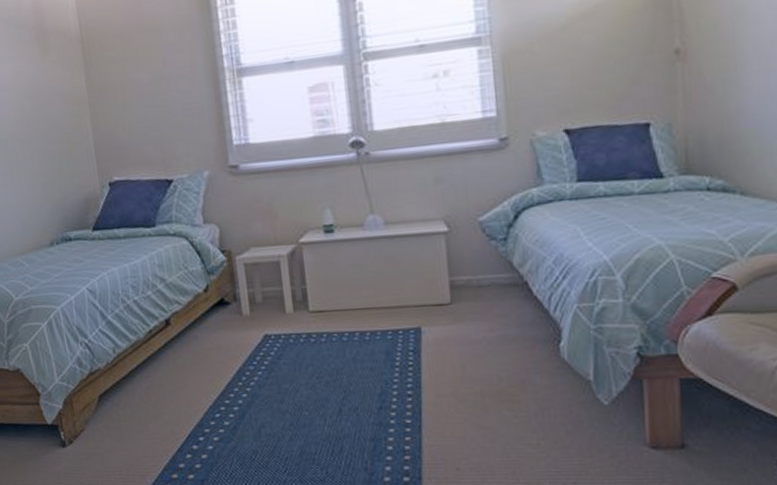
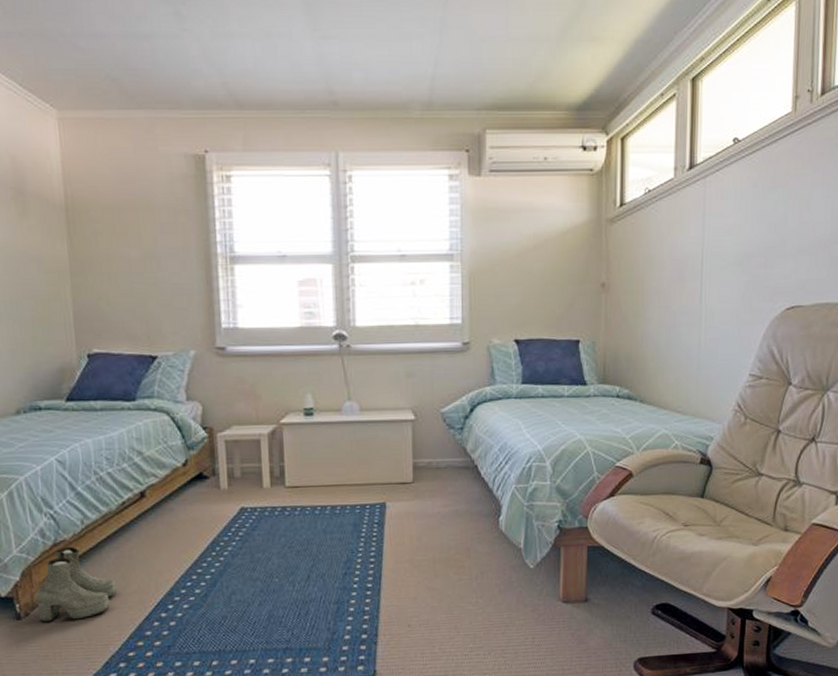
boots: none [77,376,150,450] -> present [36,547,118,622]

